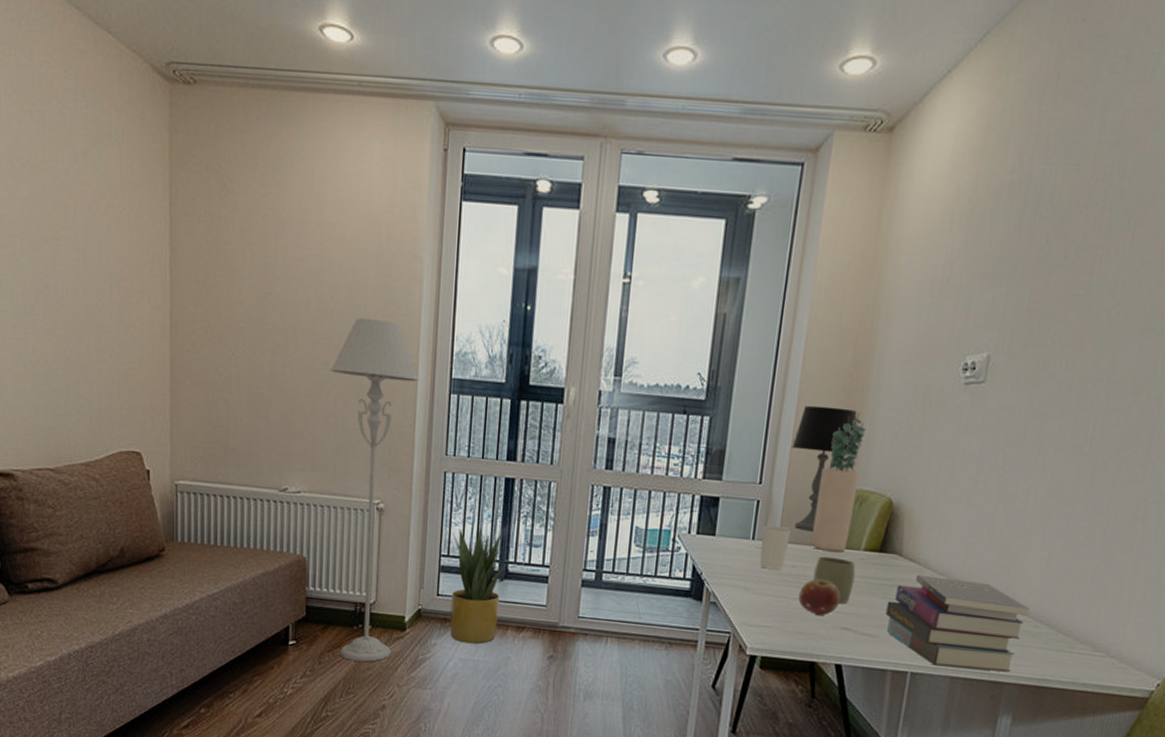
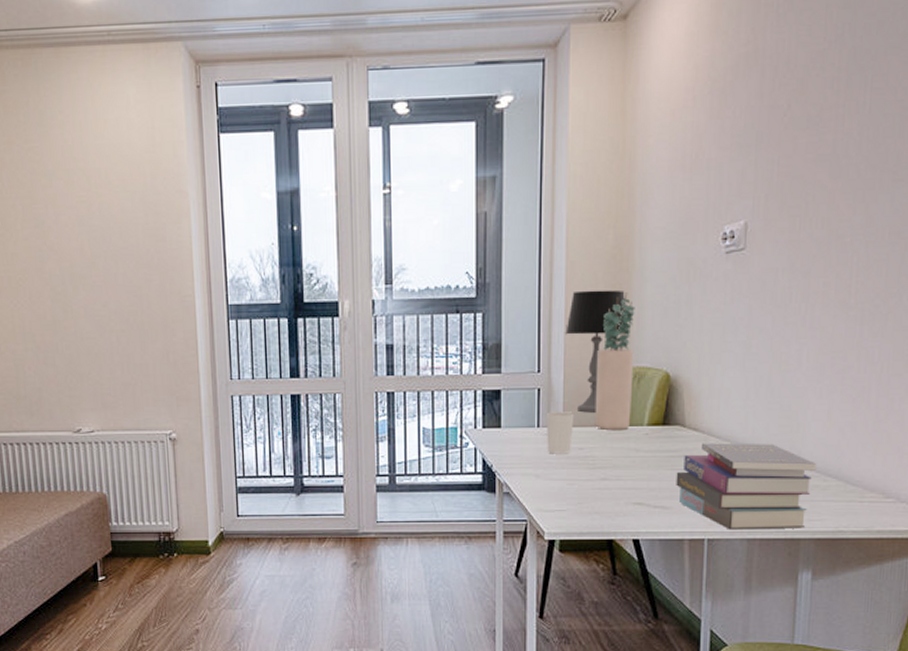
floor lamp: present [331,317,419,663] -> none [111,256,199,590]
planter: present [450,527,504,644] -> none [245,446,300,560]
fruit: present [798,579,841,615] -> none [589,458,630,493]
mug: present [813,556,856,603] -> none [601,435,642,479]

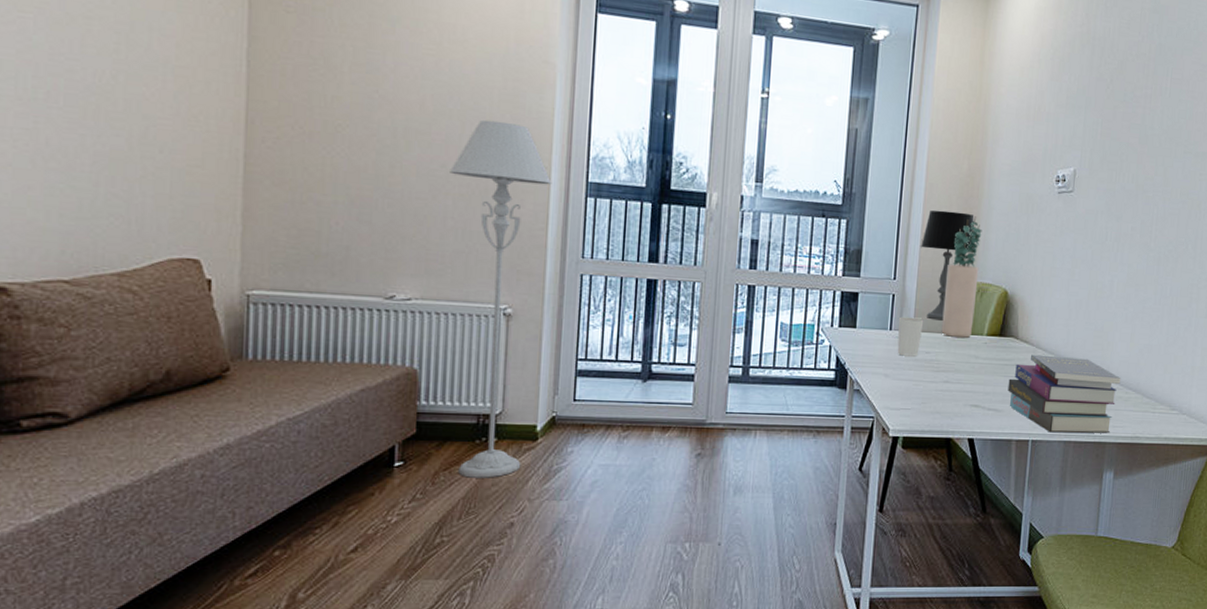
floor lamp: none [111,256,199,590] -> present [450,120,552,478]

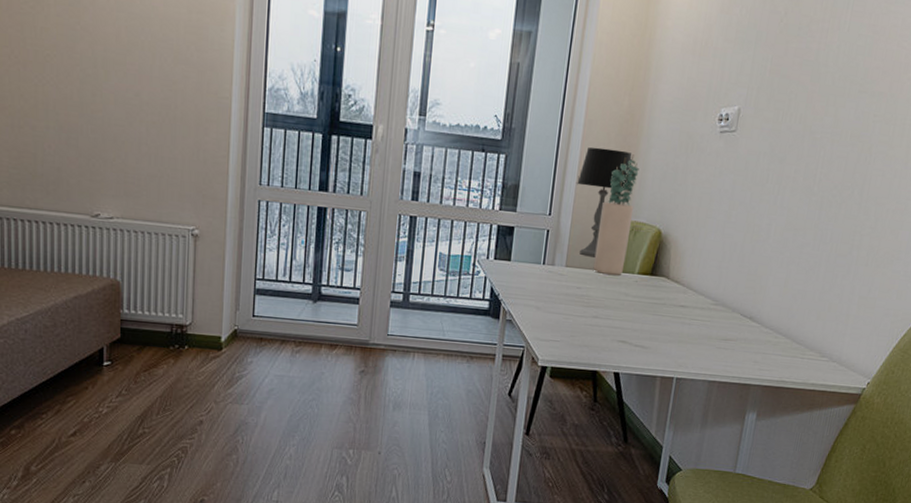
floor lamp: present [450,120,552,478] -> none [143,51,233,381]
cup: present [897,316,924,357] -> none [549,252,577,292]
books: present [1008,354,1121,434] -> none [655,294,772,376]

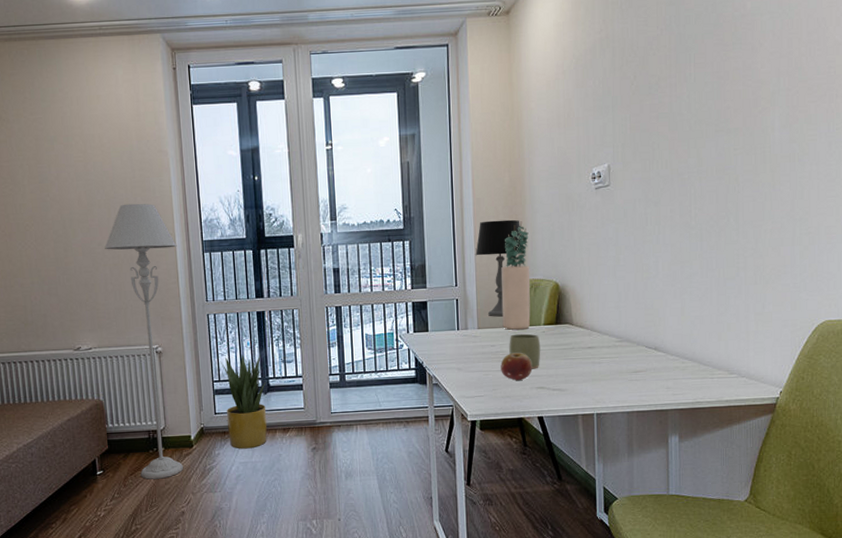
floor lamp: none [143,51,233,381] -> present [104,203,184,480]
planter: none [266,253,317,361] -> present [220,354,268,449]
fruit: none [583,298,618,330] -> present [501,352,533,380]
mug: none [595,278,631,320] -> present [509,333,541,368]

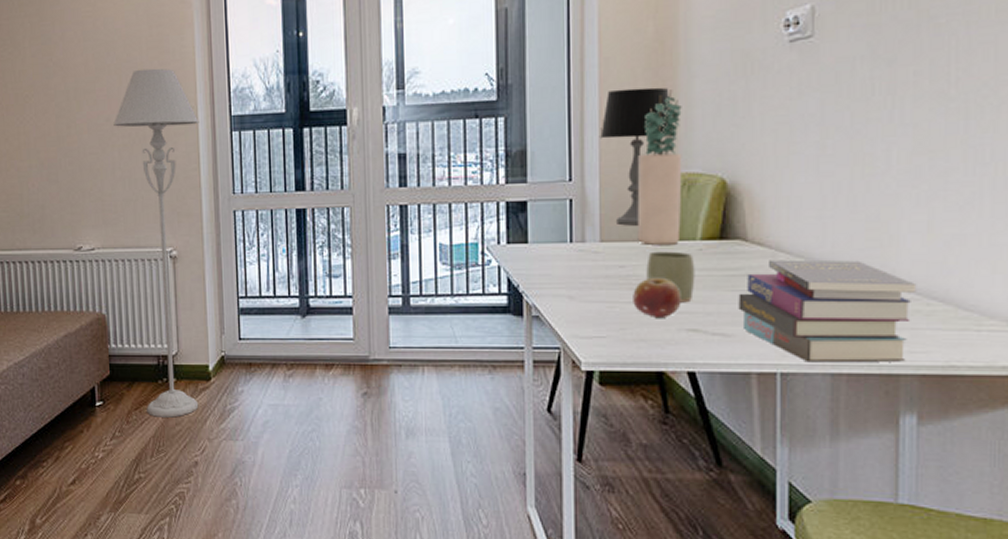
planter: present [220,354,268,449] -> none [248,264,305,388]
books: none [569,335,676,405] -> present [738,259,917,363]

